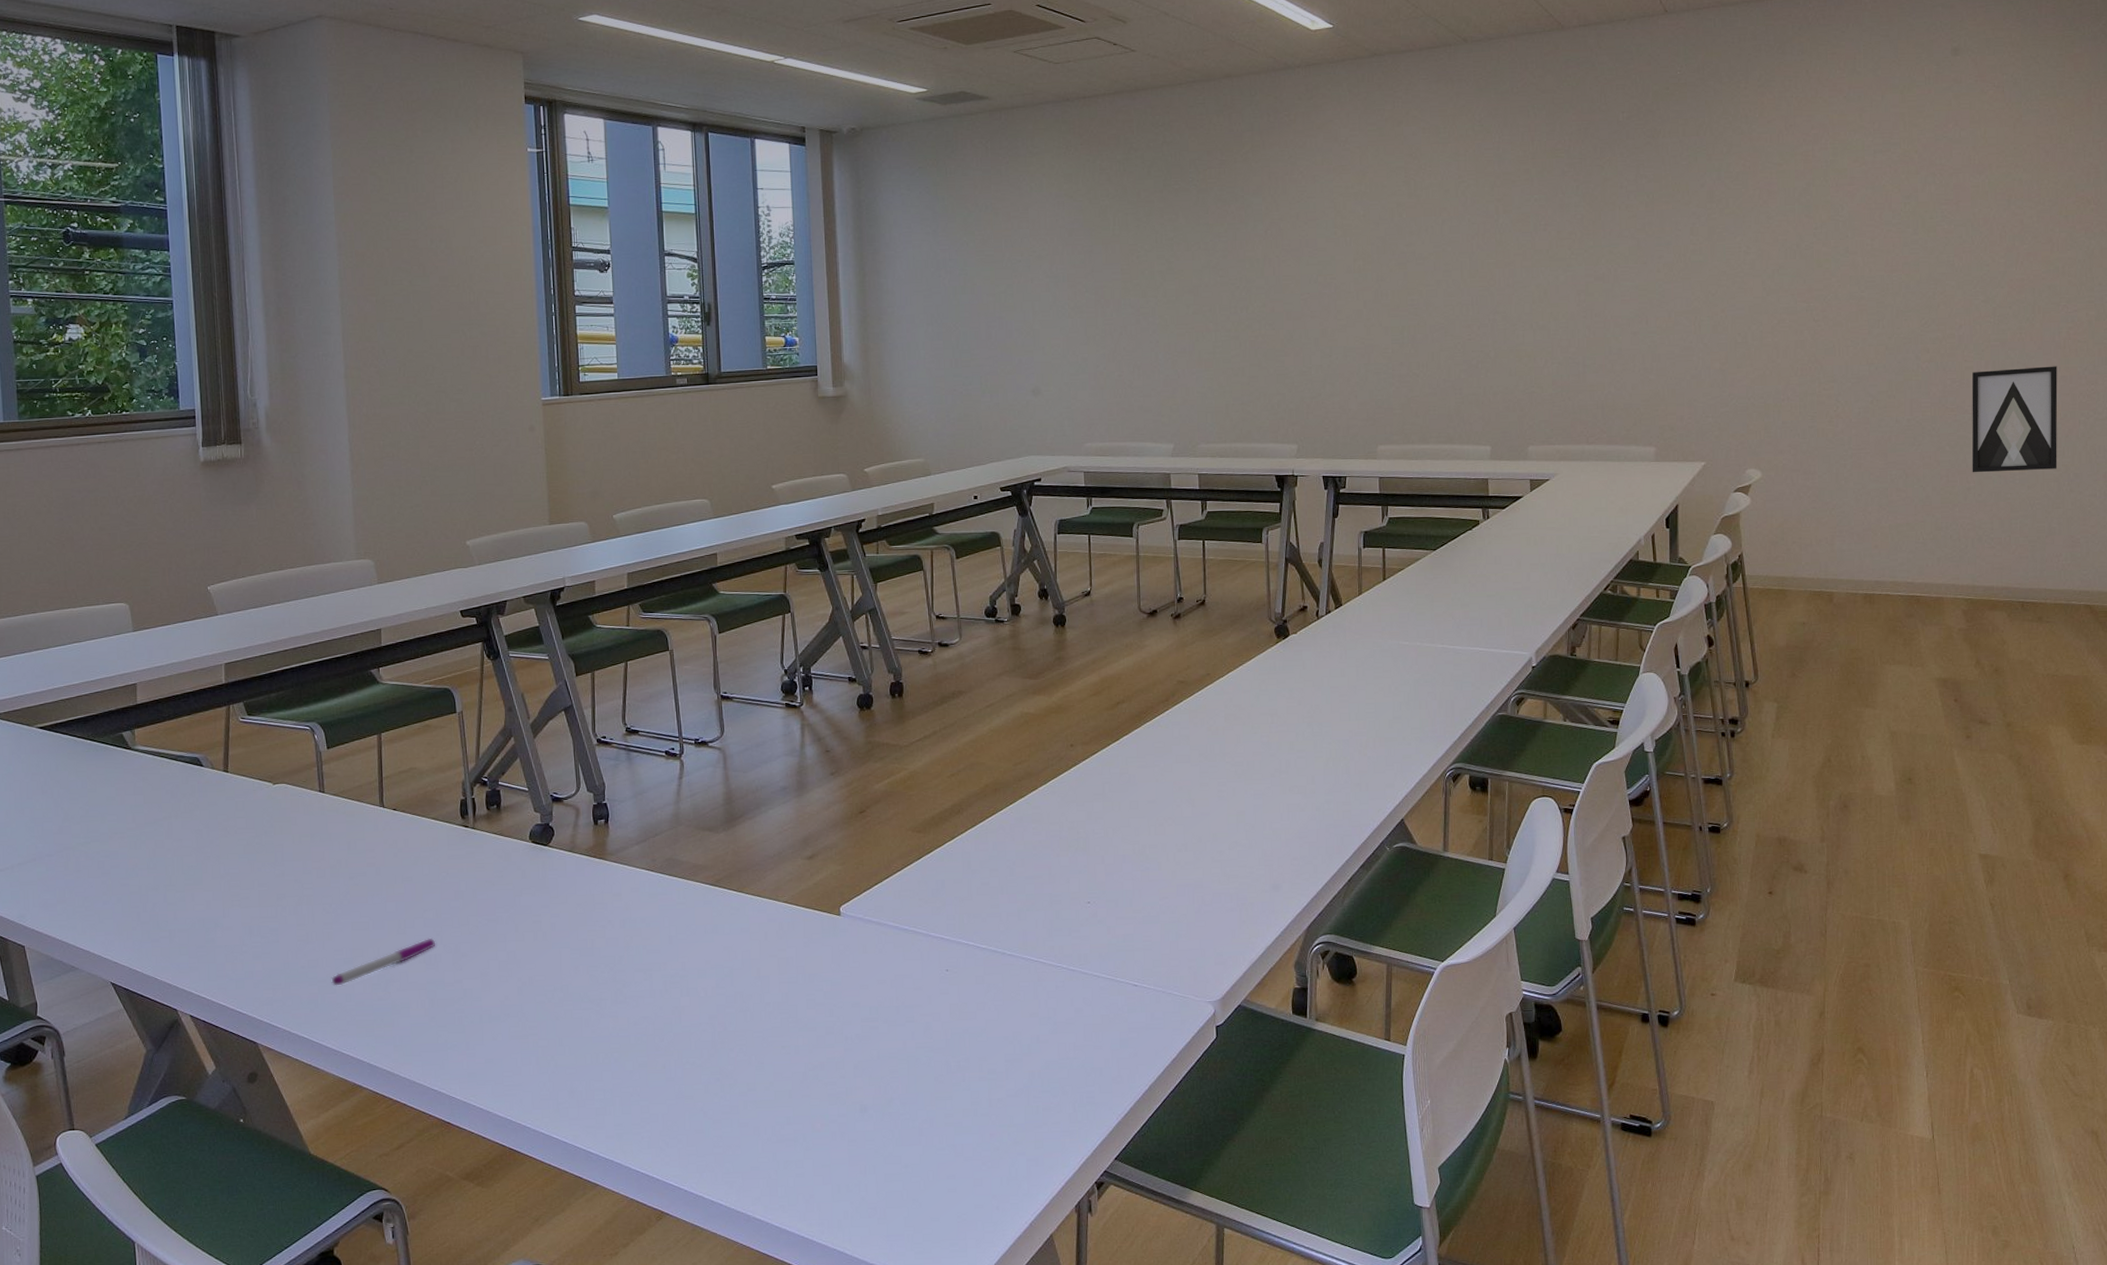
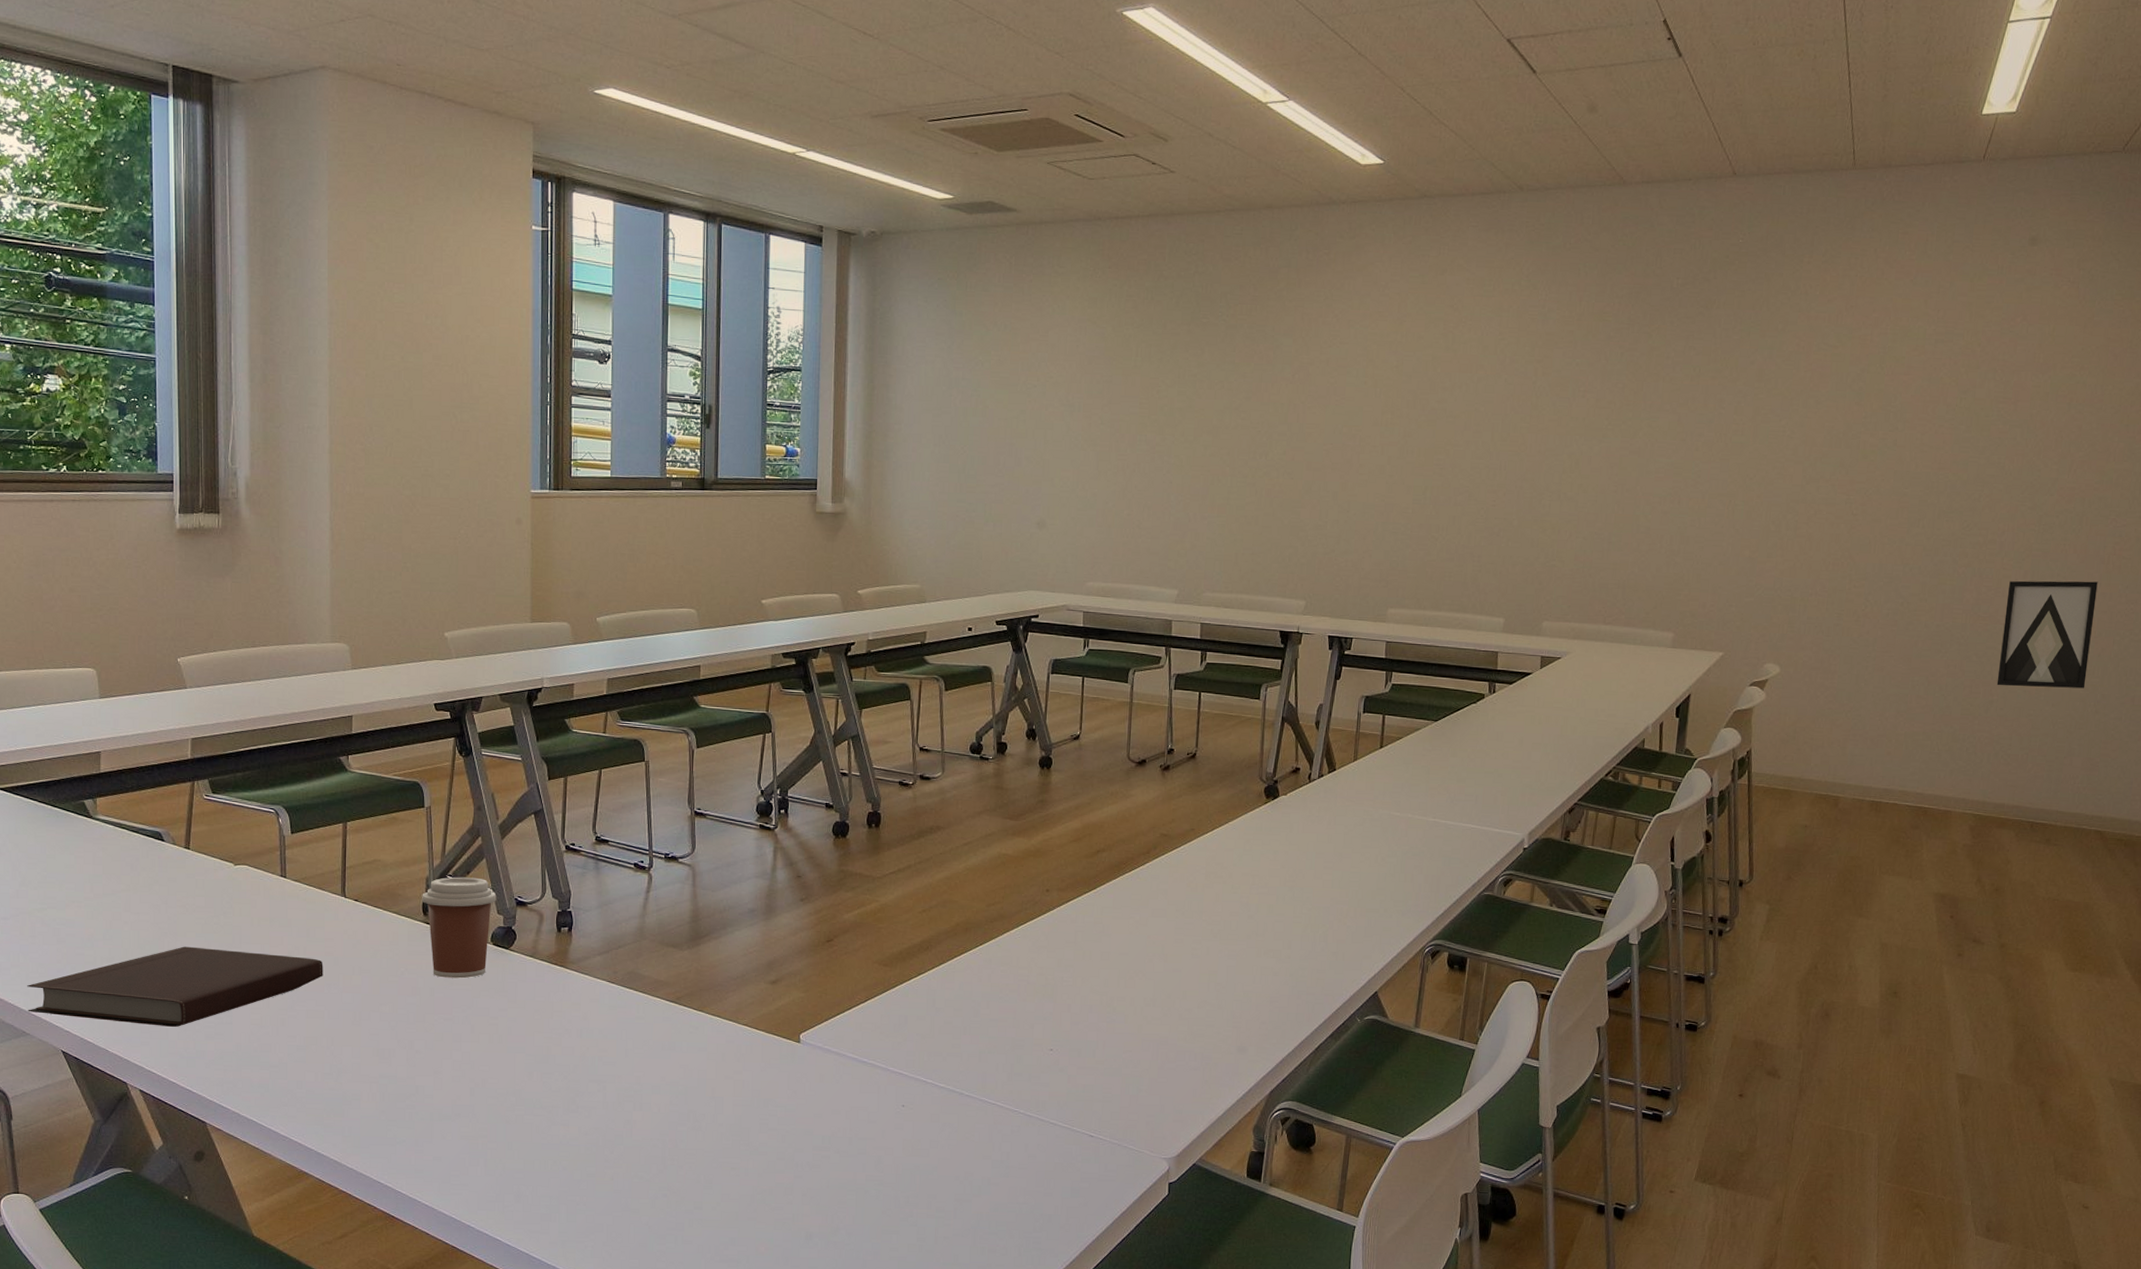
notebook: none [74,868,366,950] -> present [27,946,323,1027]
pen: present [331,937,436,986] -> none [283,1031,391,1073]
coffee cup: none [459,777,533,879] -> present [422,877,497,979]

